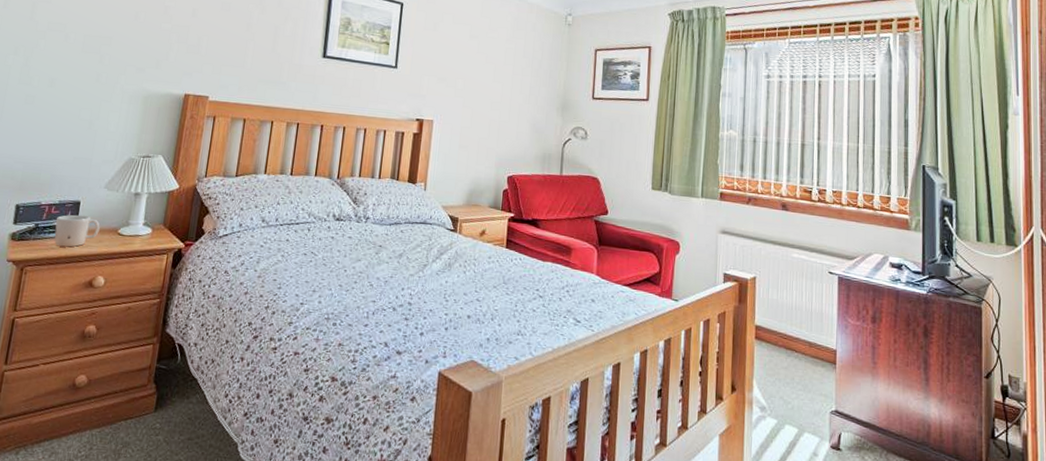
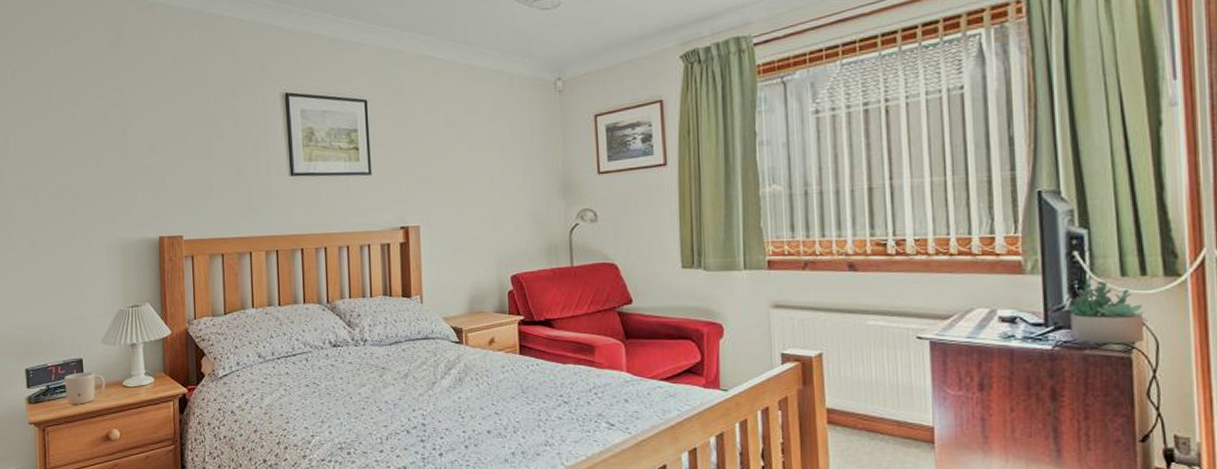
succulent plant: none [940,243,992,296] -> present [1070,281,1145,344]

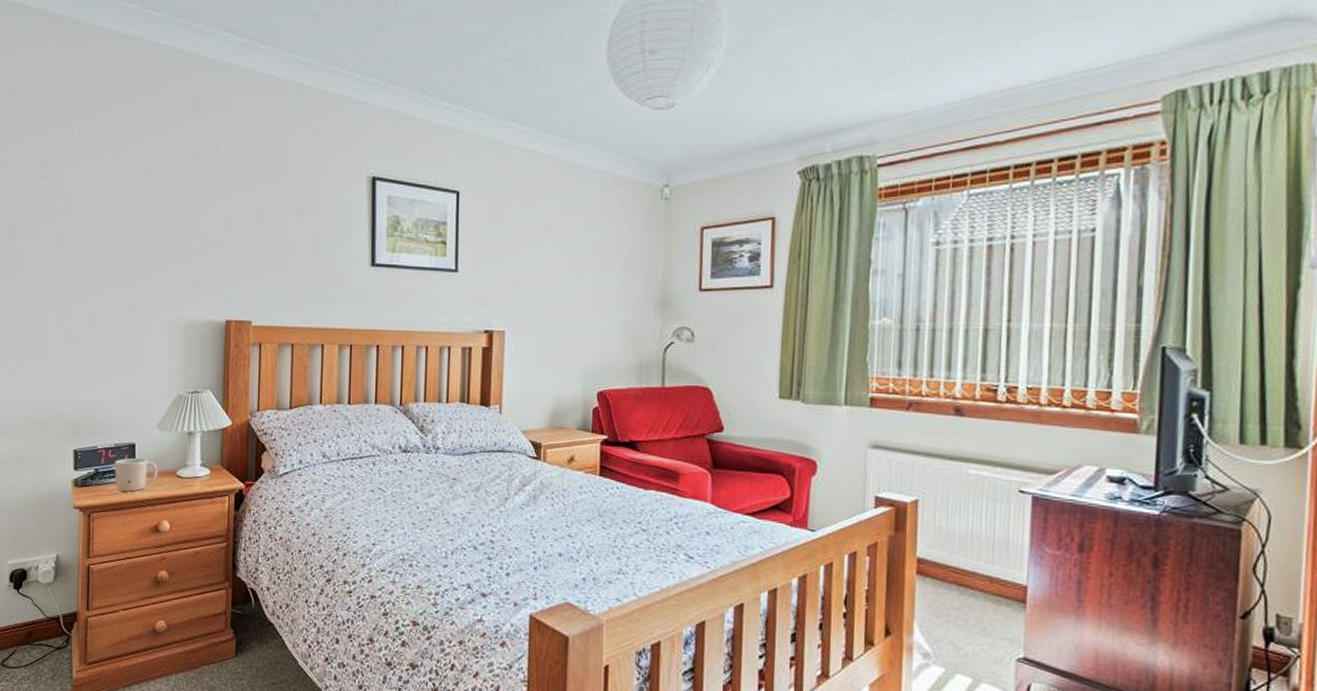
succulent plant: present [1070,281,1145,344] -> none [1180,447,1261,515]

